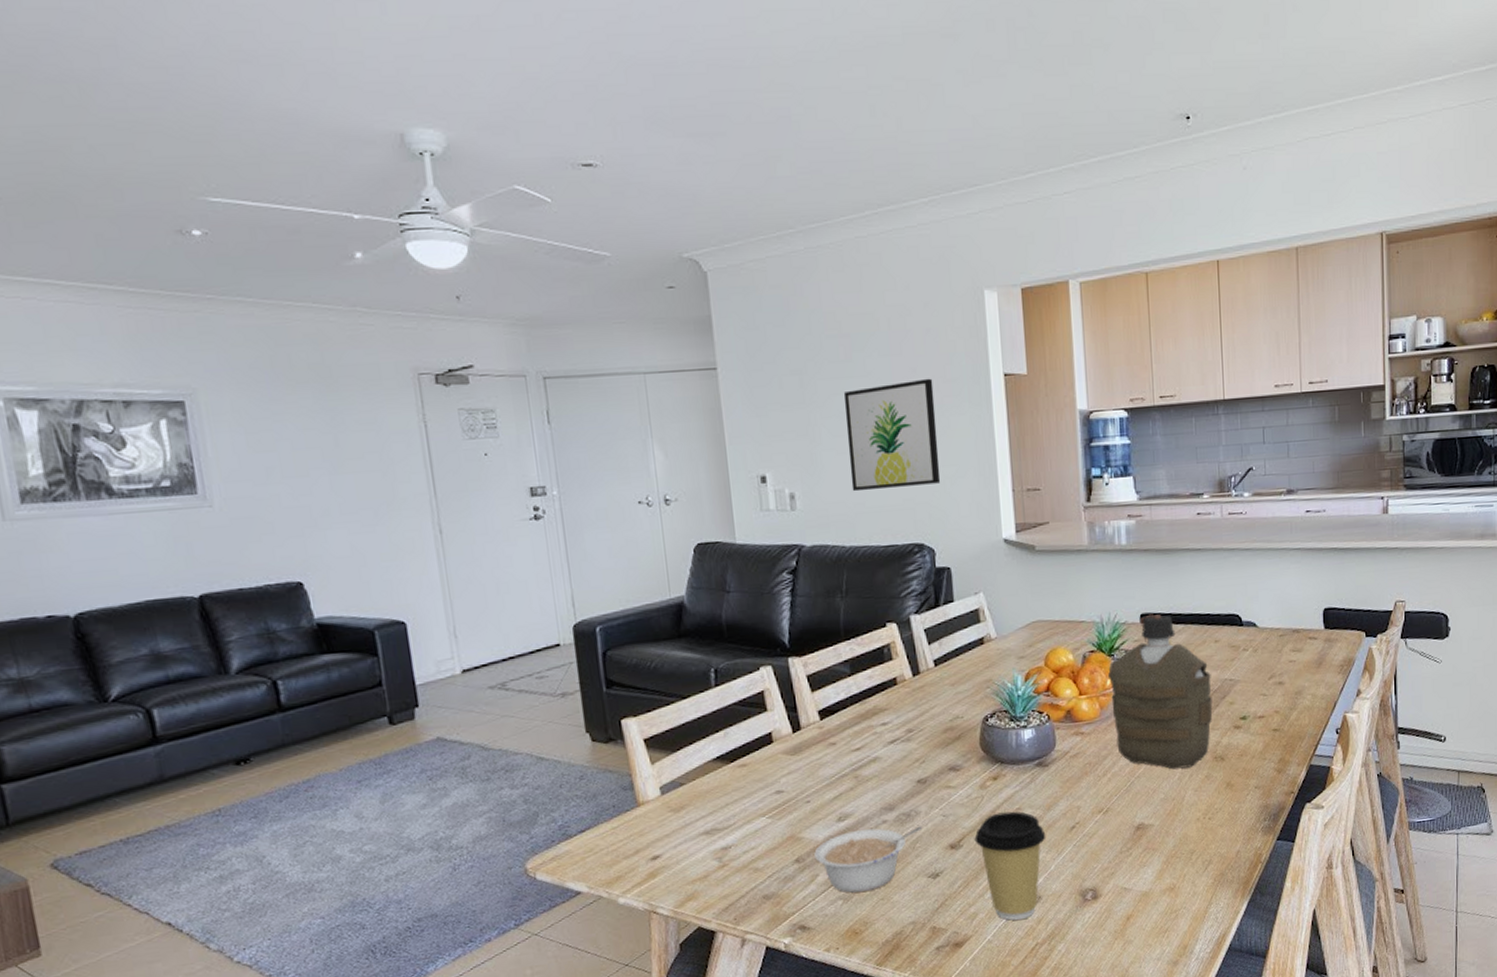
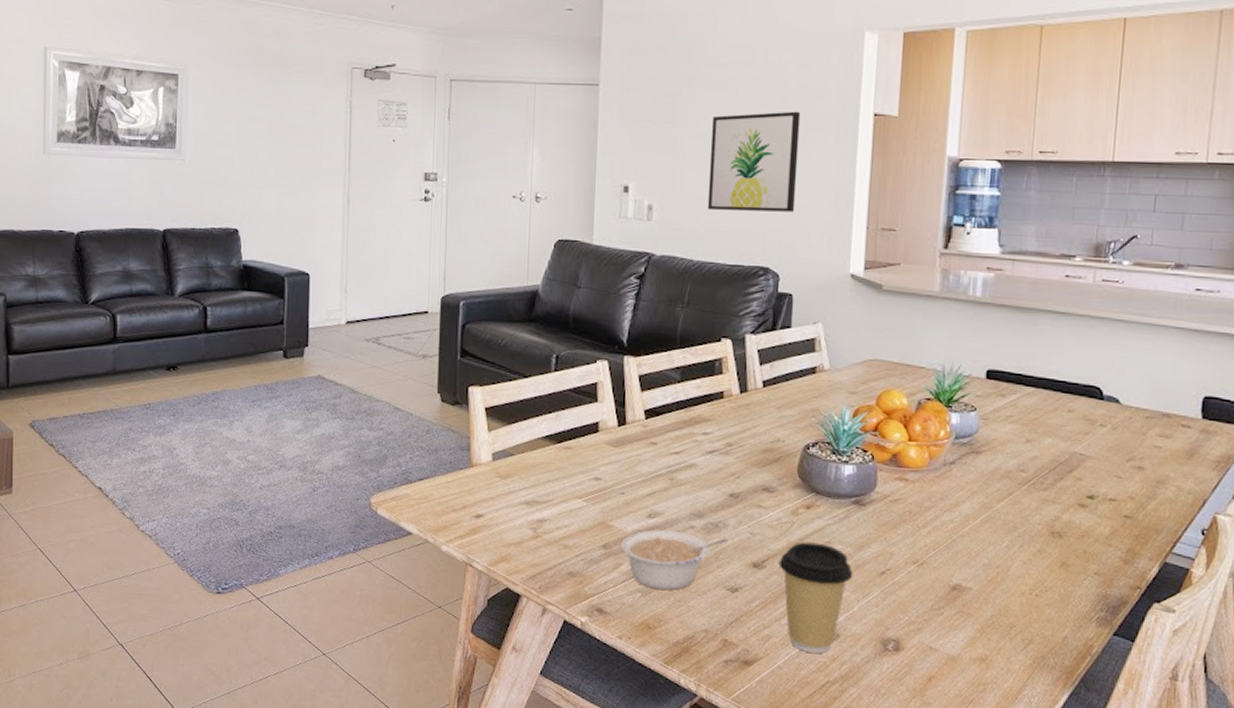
water bottle: present [1107,614,1213,770] -> none [941,371,1059,538]

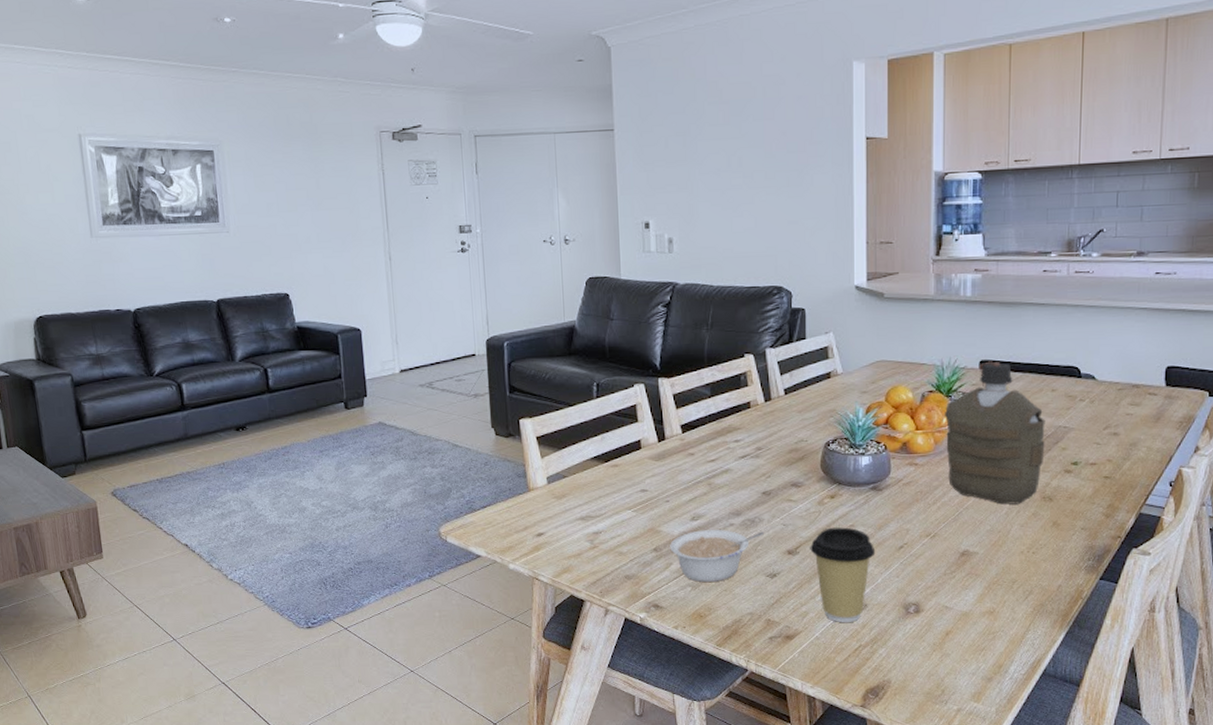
wall art: present [707,111,801,212] -> none [720,140,802,239]
water bottle: none [941,371,1059,538] -> present [944,361,1046,505]

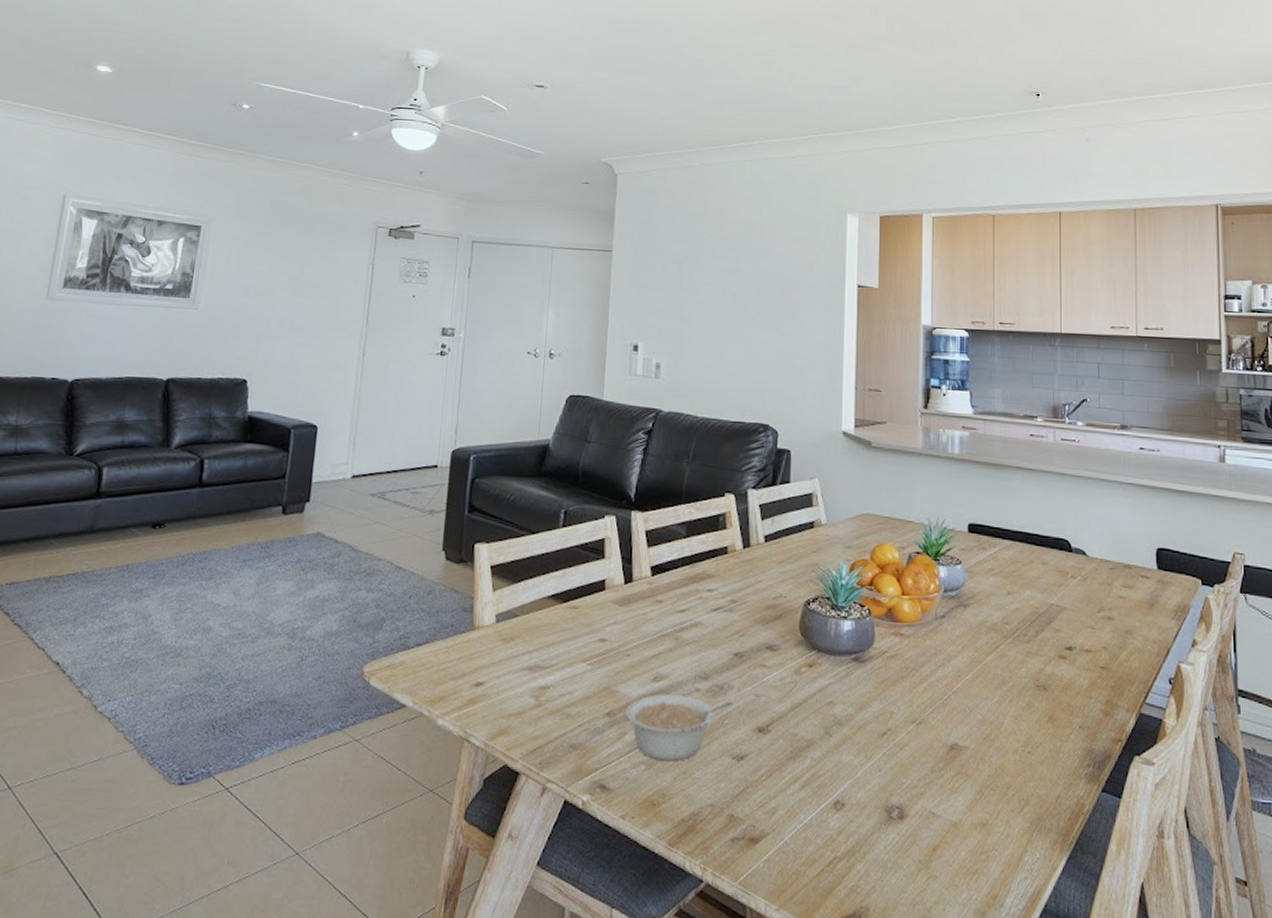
coffee cup: present [810,527,876,622] -> none [783,703,856,825]
water bottle: present [944,361,1046,505] -> none [931,525,1037,692]

